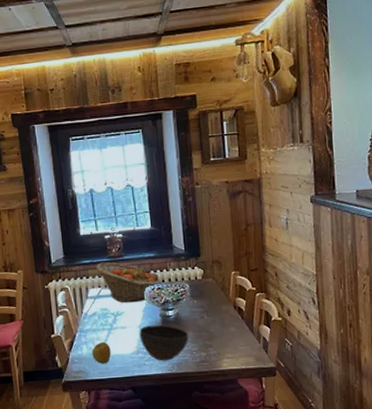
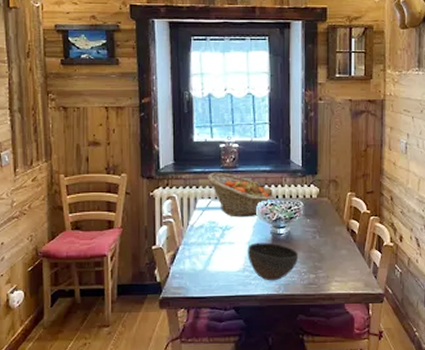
apple: present [92,342,111,364] -> none [195,257,216,281]

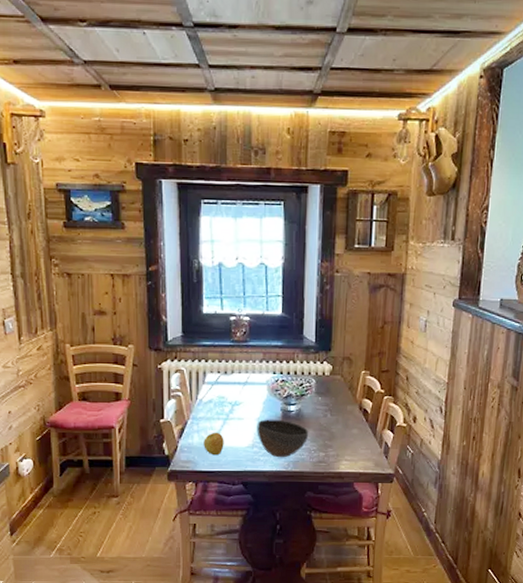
apple: none [195,257,216,281] -> present [203,432,224,456]
fruit basket: present [207,172,275,217] -> none [216,346,287,393]

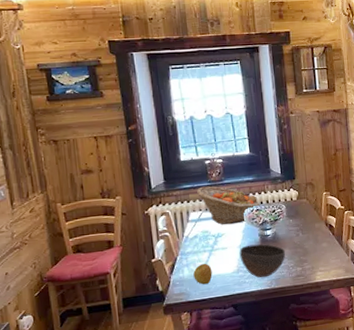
fruit basket: none [216,346,287,393] -> present [196,186,260,225]

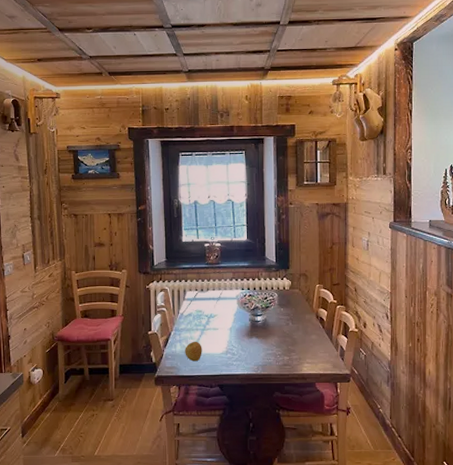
fruit basket: present [196,186,260,225] -> none [194,268,253,307]
bowl: present [239,244,286,278] -> none [229,328,274,362]

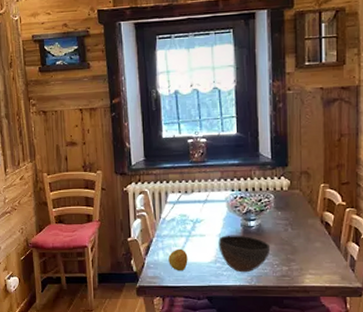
bowl: none [229,328,274,362] -> present [218,235,271,273]

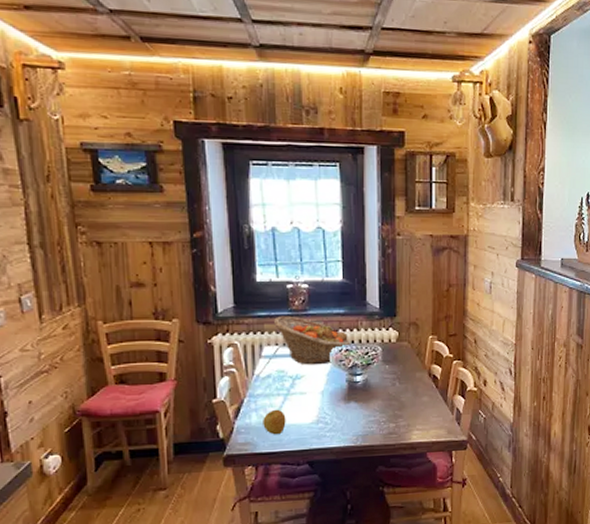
fruit basket: none [176,167,245,211] -> present [273,315,351,365]
bowl: present [218,235,271,273] -> none [321,391,378,433]

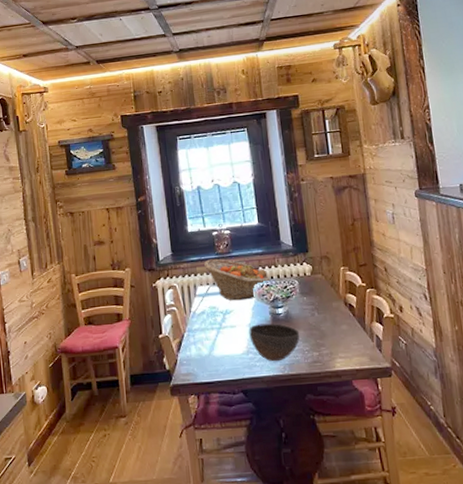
apple: present [263,409,286,435] -> none [201,342,221,366]
bowl: none [321,391,378,433] -> present [249,323,300,362]

